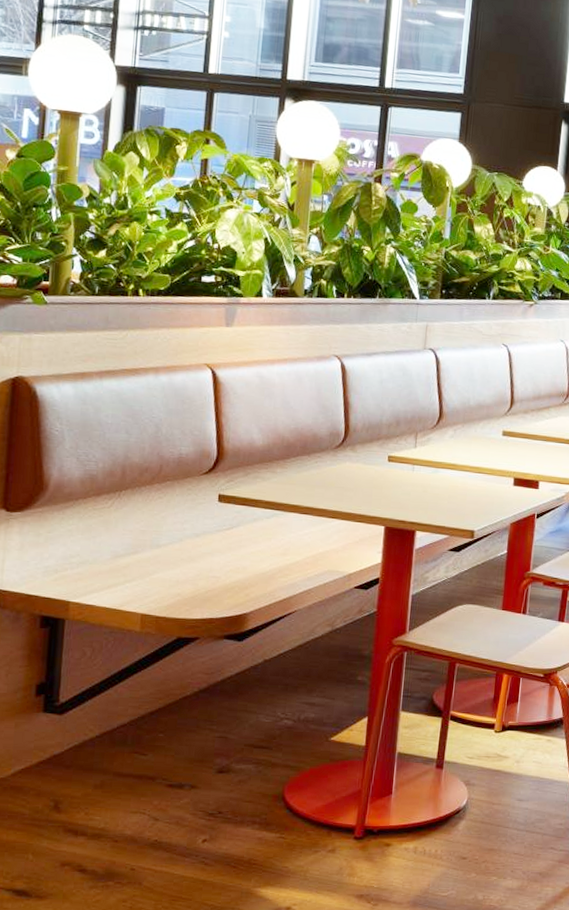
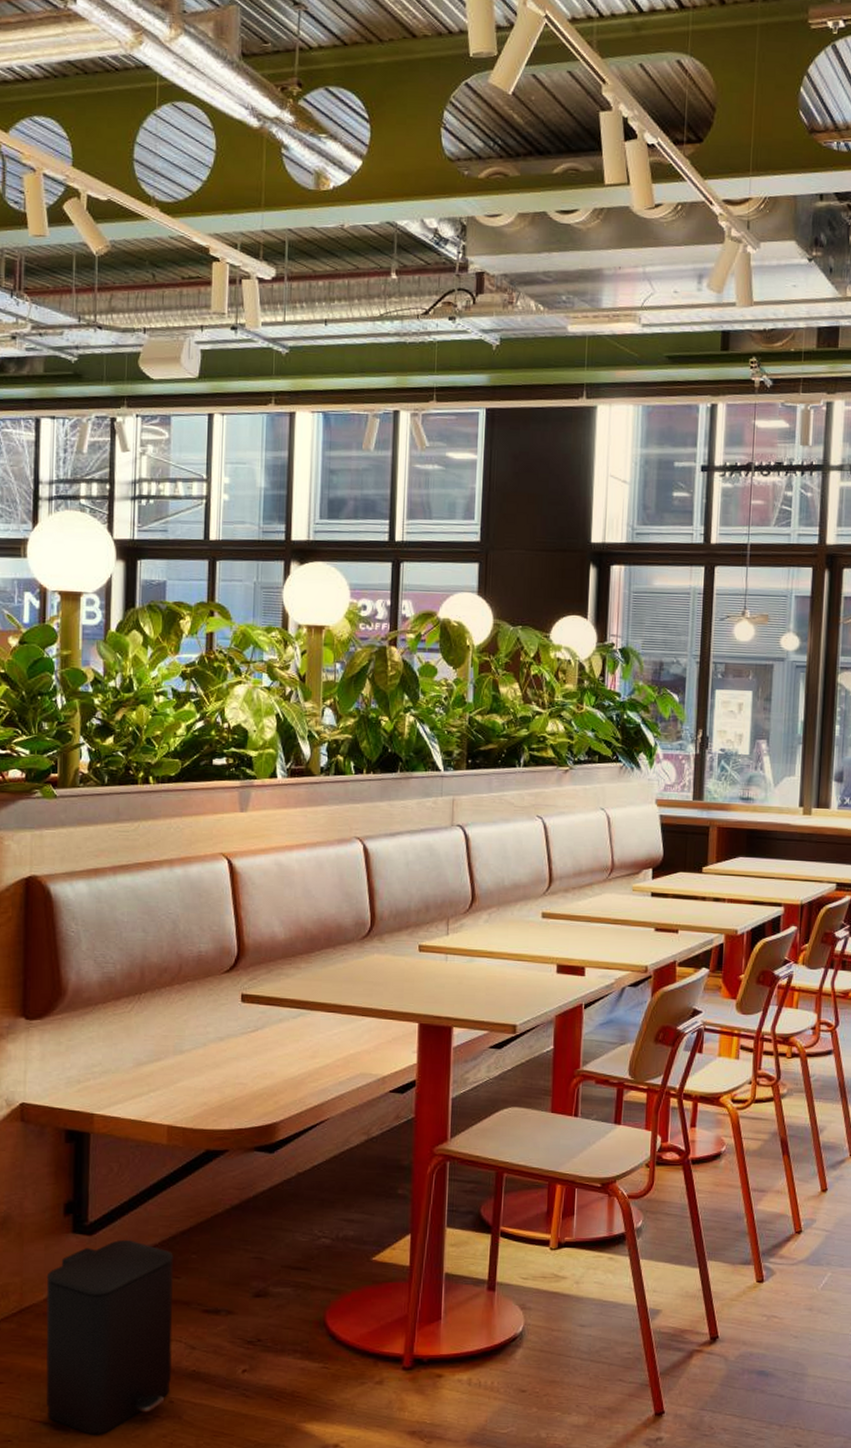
pedal bin: none [9,719,141,900] -> present [46,1239,174,1435]

